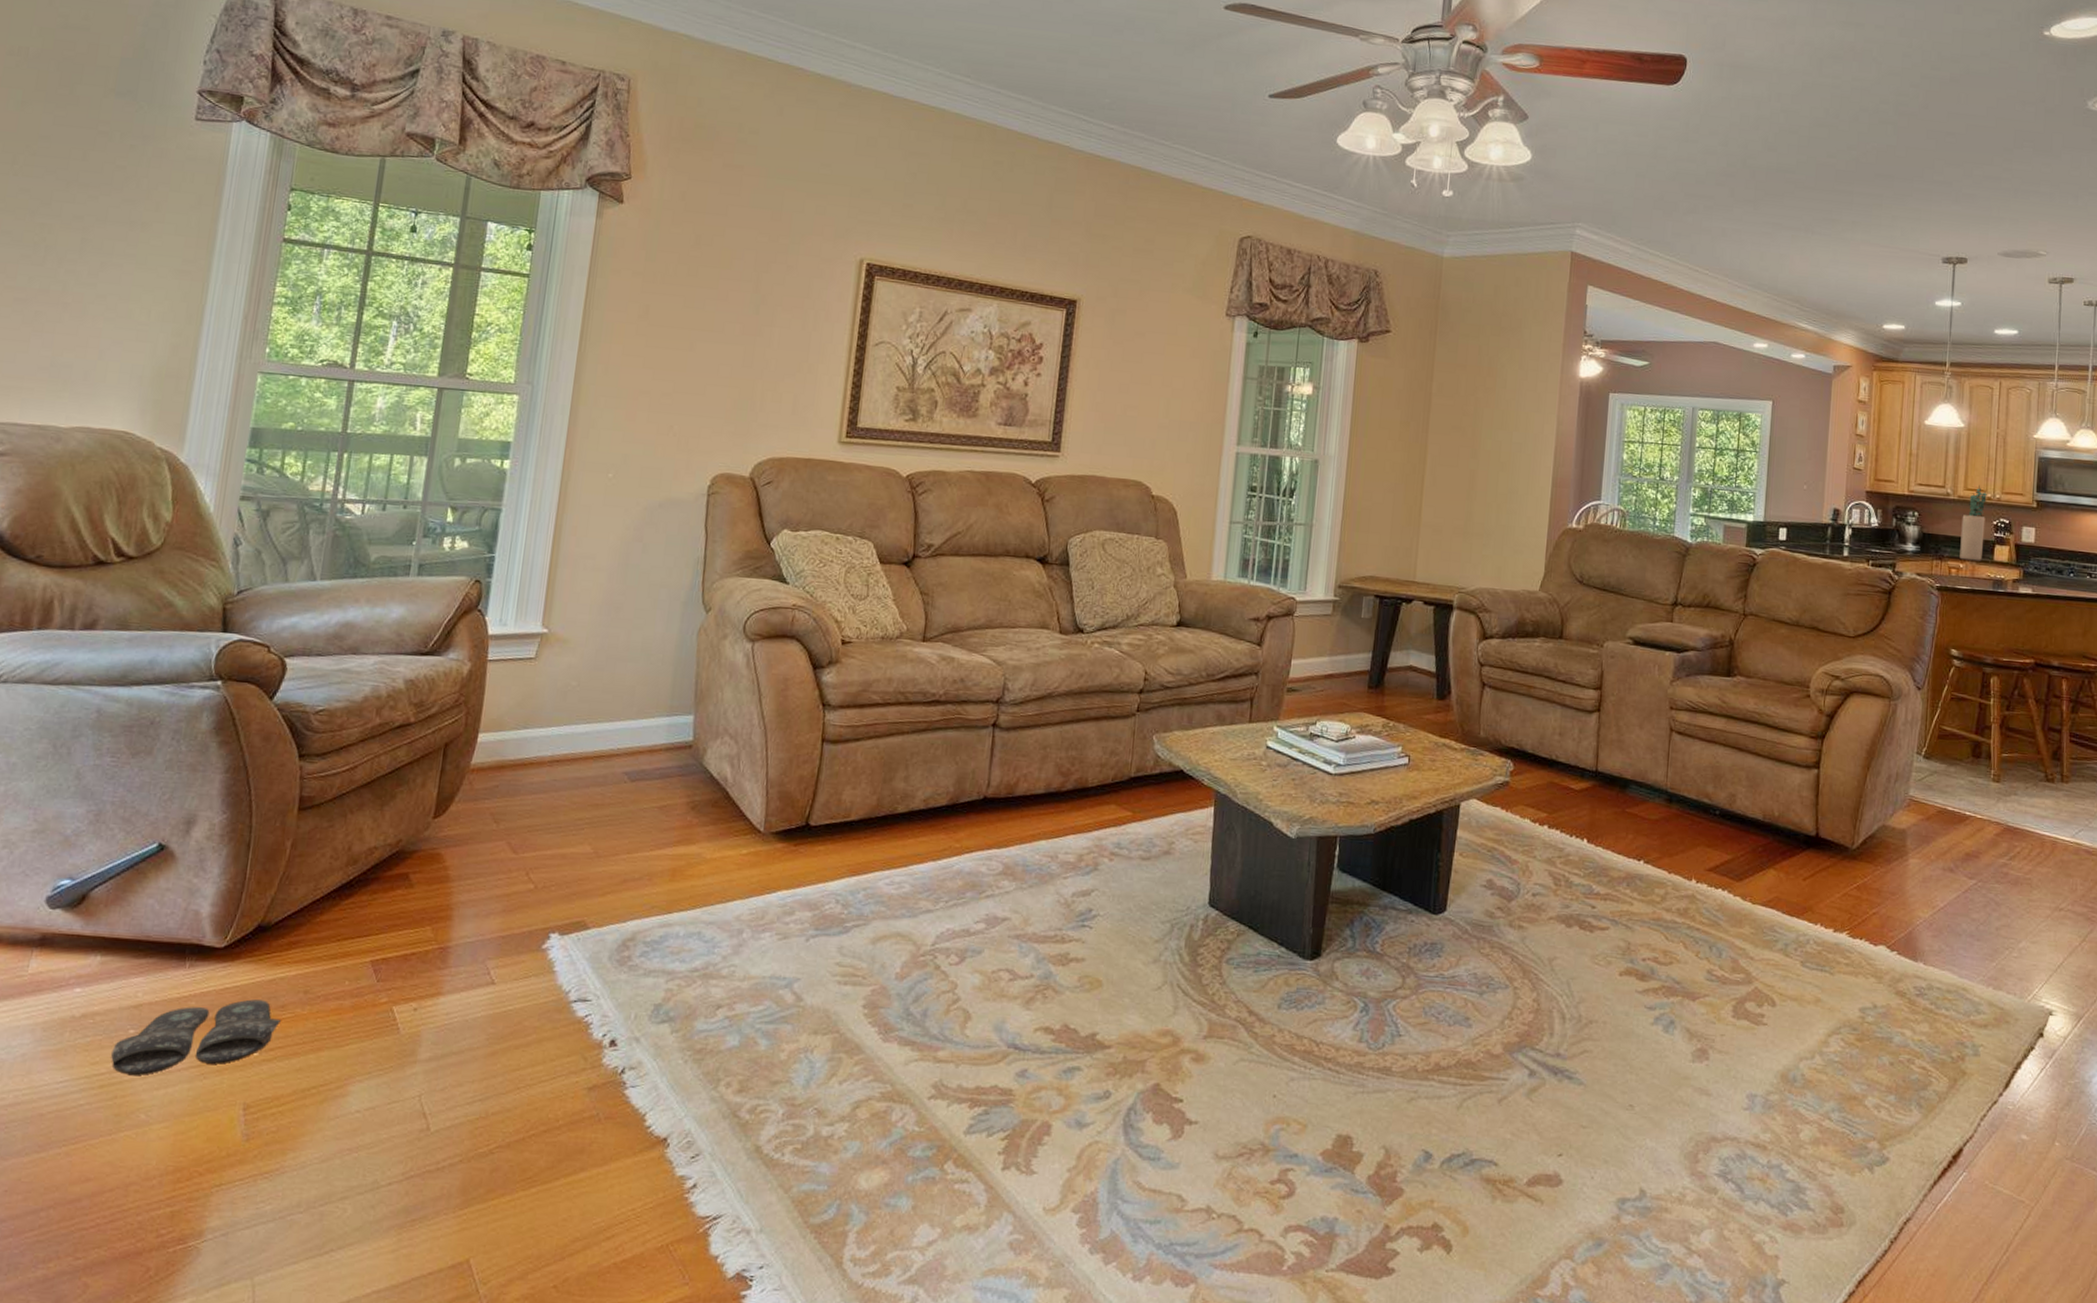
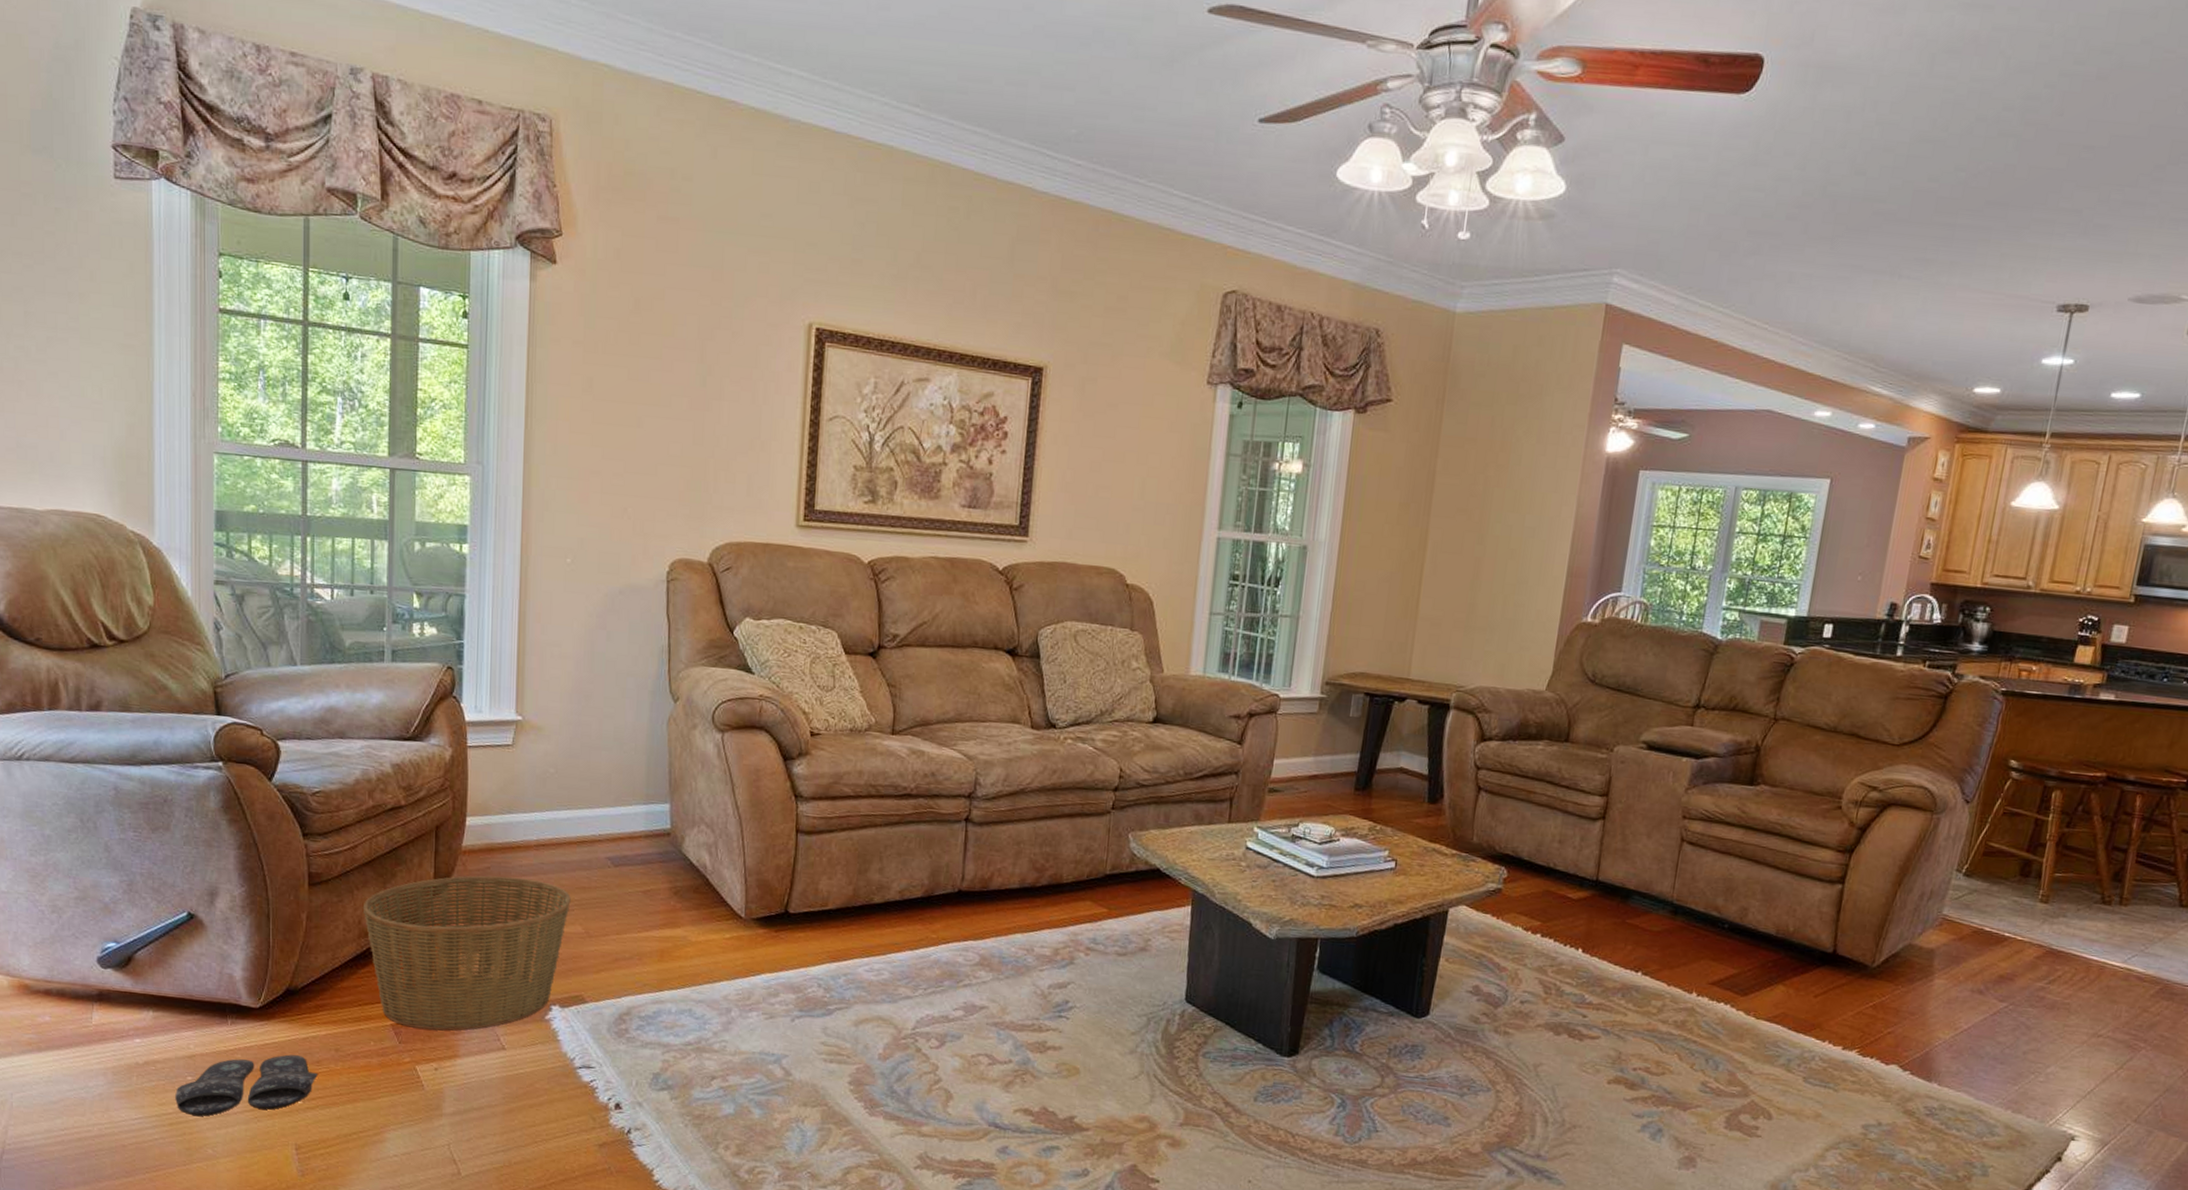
basket: none [354,794,582,966] -> present [362,875,571,1031]
vase: present [1959,484,1987,561] -> none [2033,576,2076,664]

